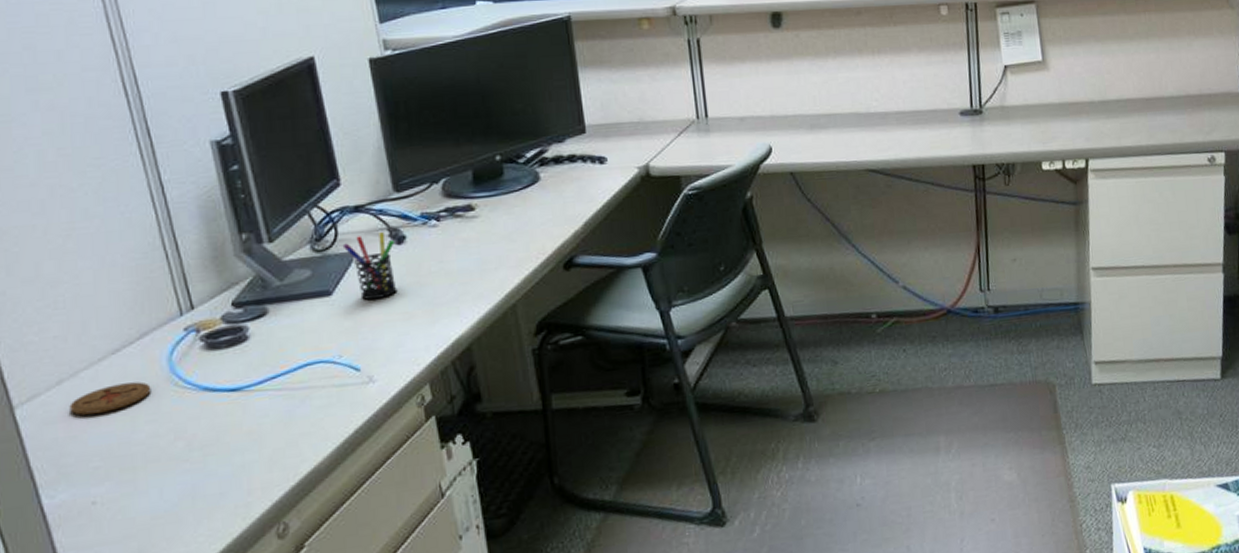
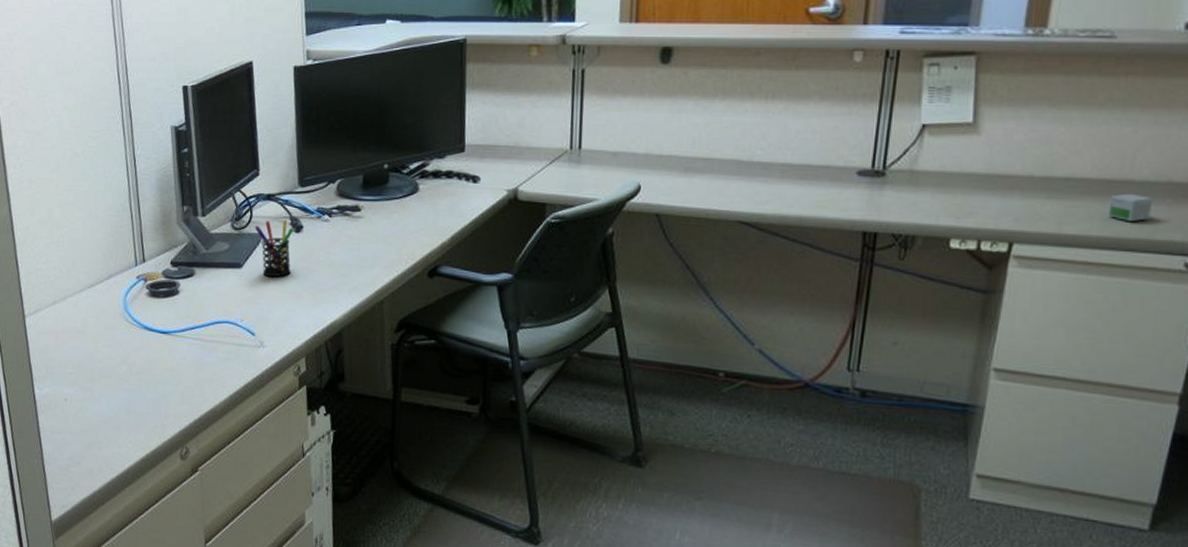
coaster: present [69,381,151,415] -> none [58,312,111,332]
small box: none [1150,107,1180,130] -> present [1108,193,1153,221]

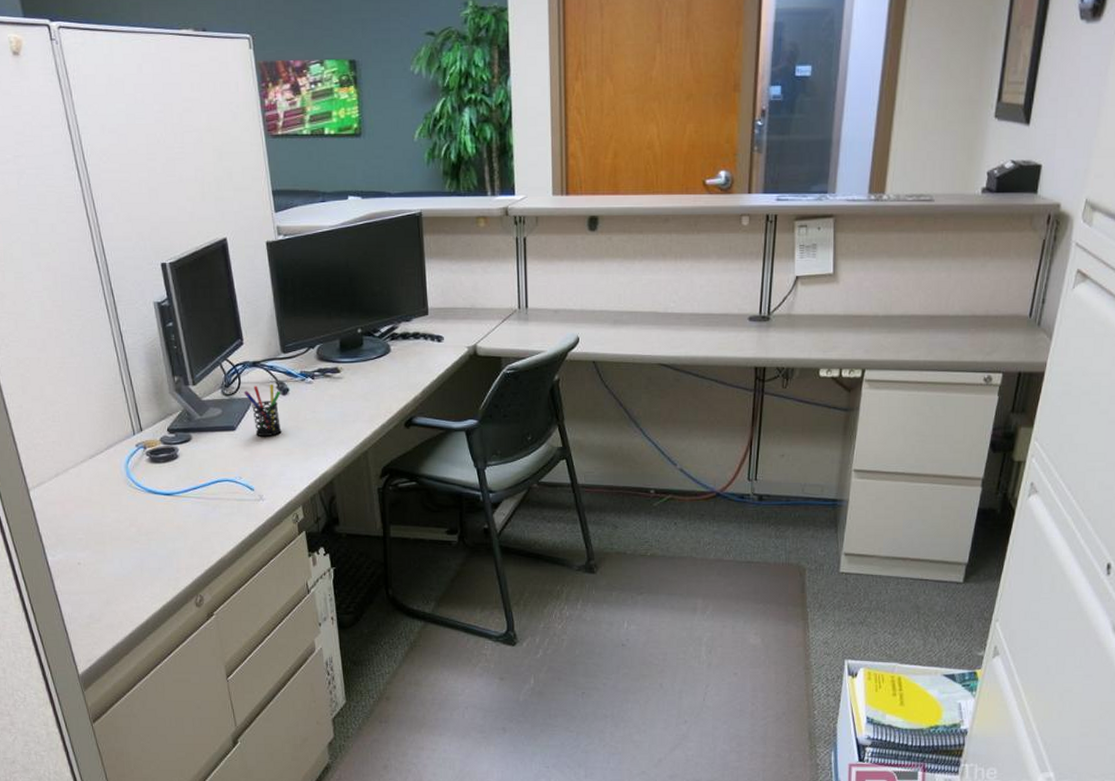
small box: present [1108,193,1153,221] -> none [931,325,962,347]

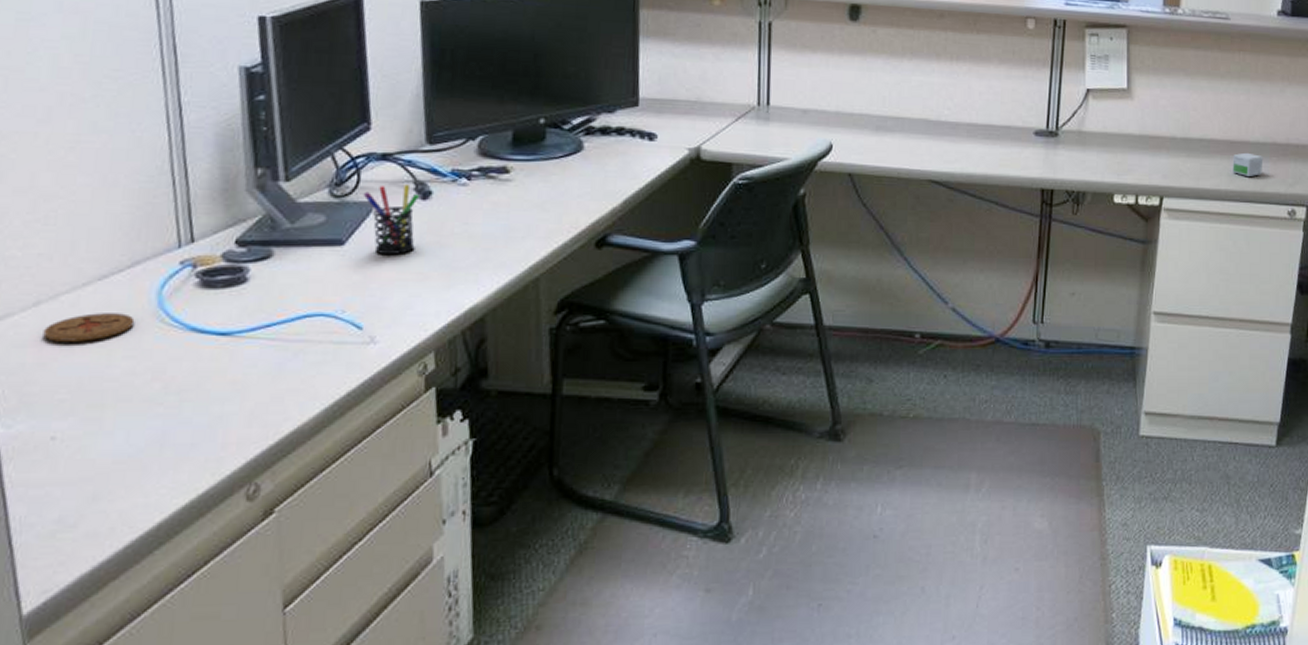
coaster: none [63,481,115,500] -> present [43,313,135,342]
small box: none [931,325,962,347] -> present [1232,152,1263,176]

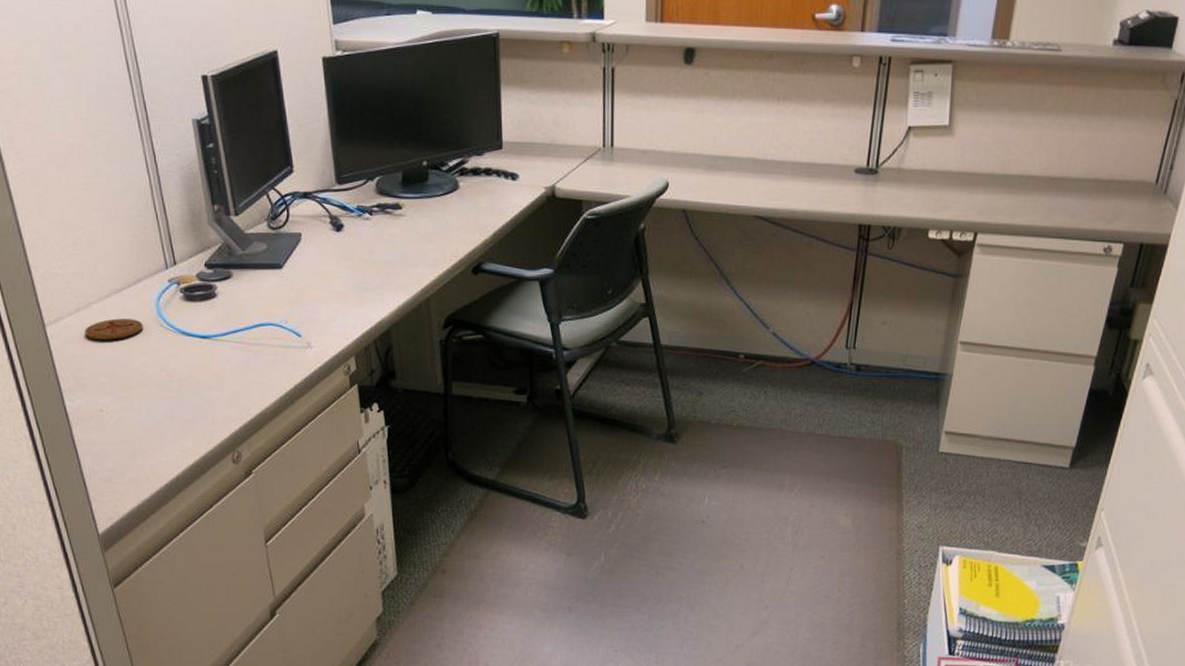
pen holder: present [363,185,419,256] -> none [292,219,334,278]
small box: present [1232,152,1263,176] -> none [1050,189,1084,213]

